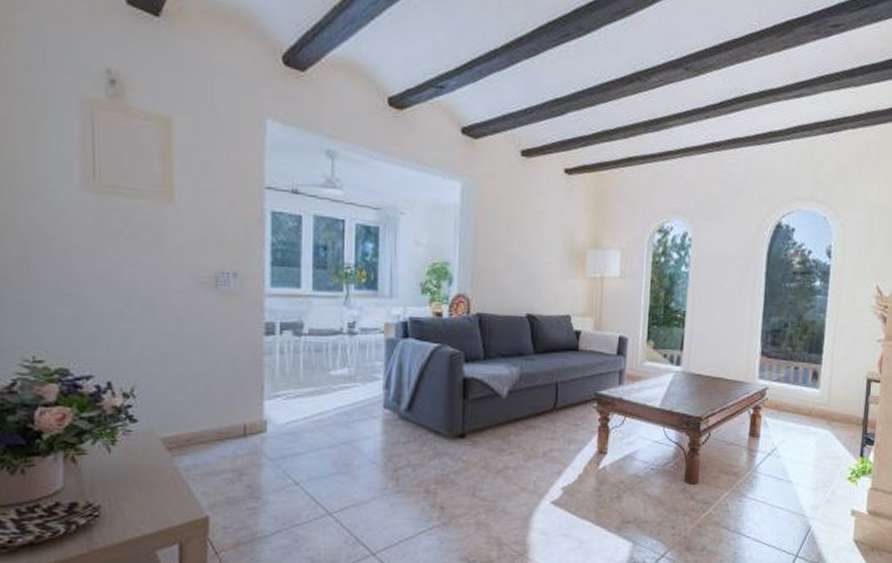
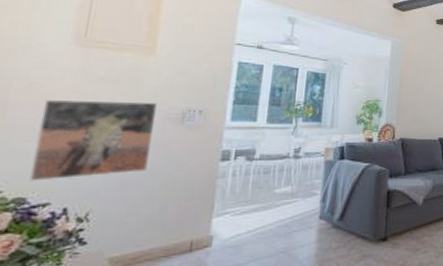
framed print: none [64,257,187,351] -> present [29,99,158,181]

